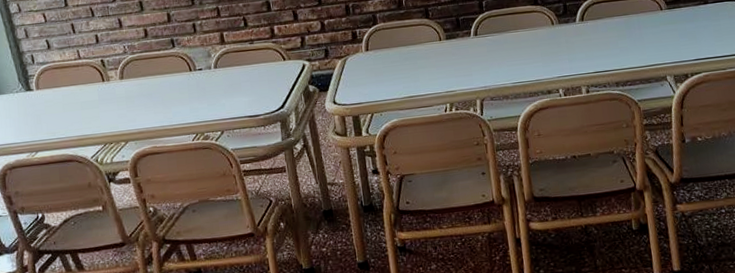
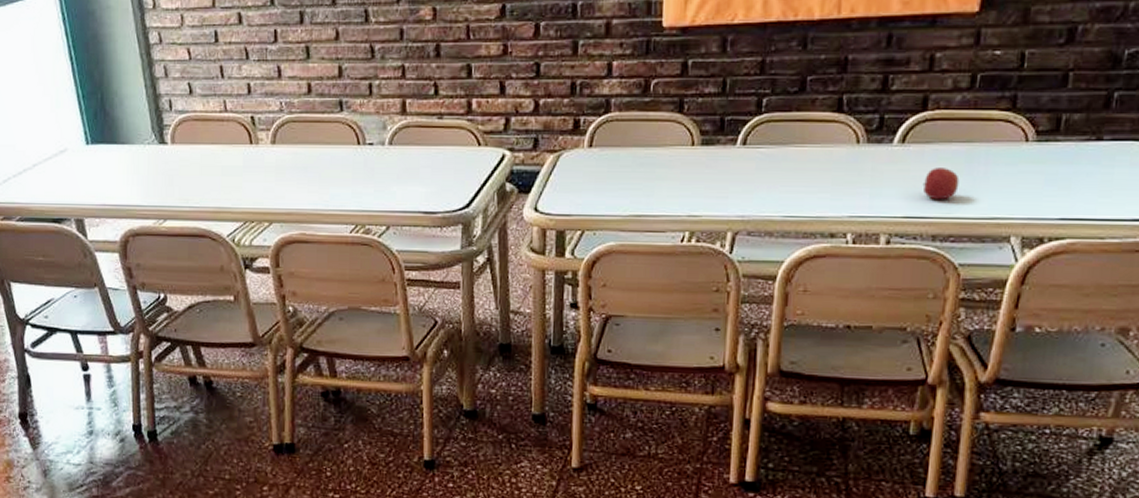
apple: none [601,34,626,58] -> present [922,168,960,200]

